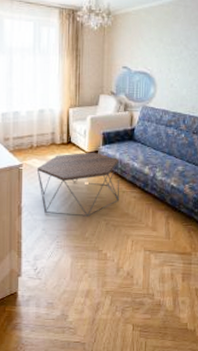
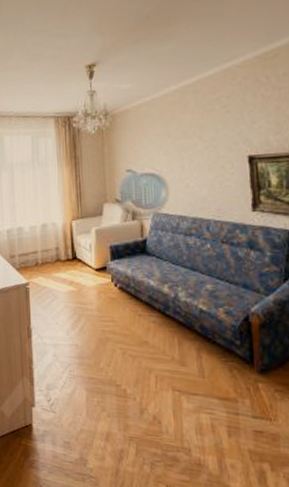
coffee table: present [37,152,120,217] -> none [44,268,135,344]

